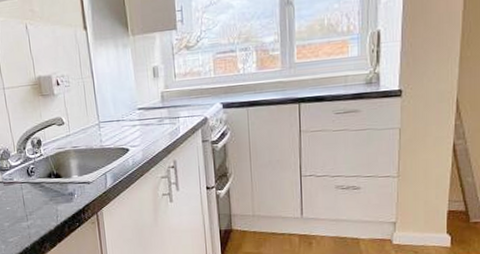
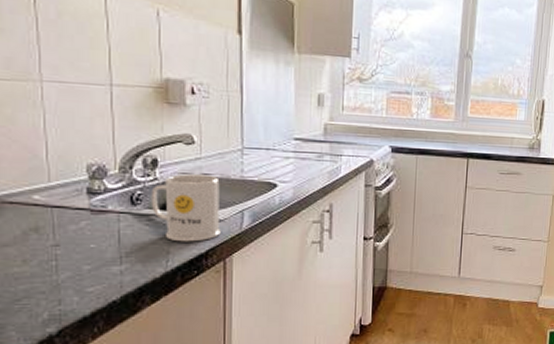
mug: none [39,147,92,202] -> present [151,174,221,242]

